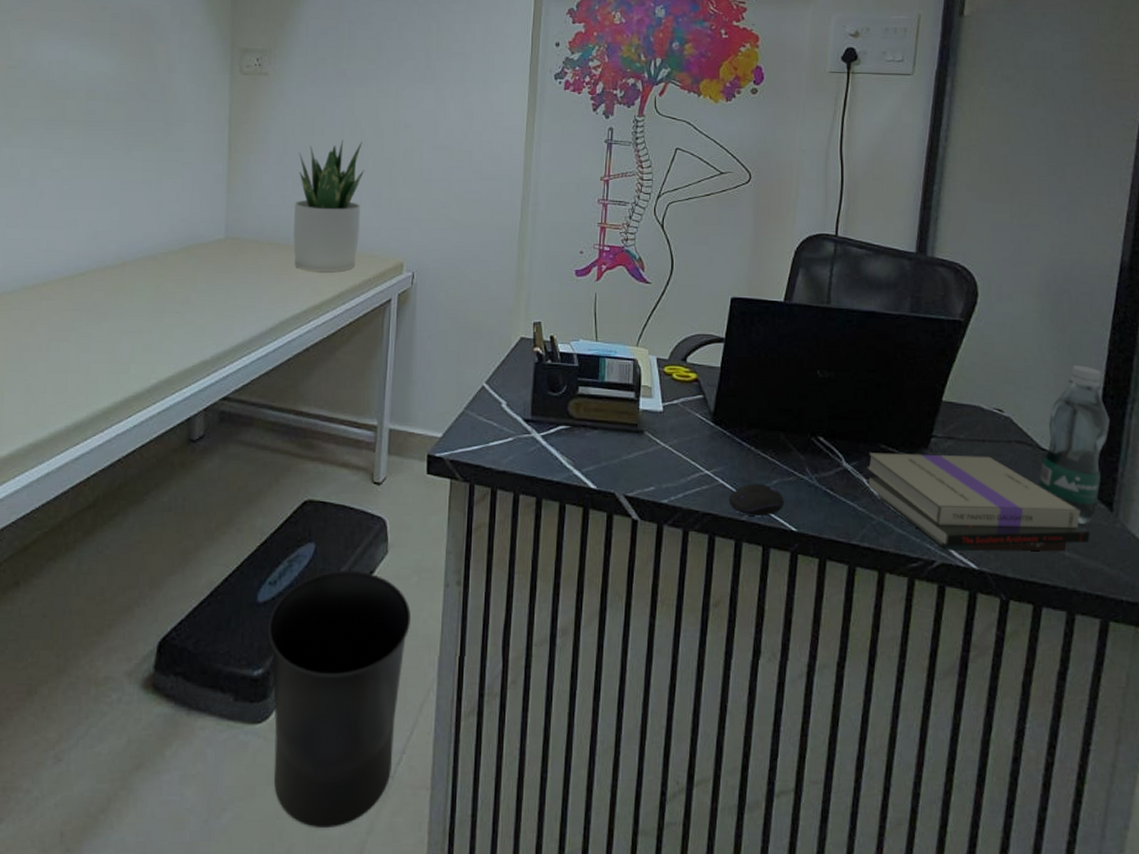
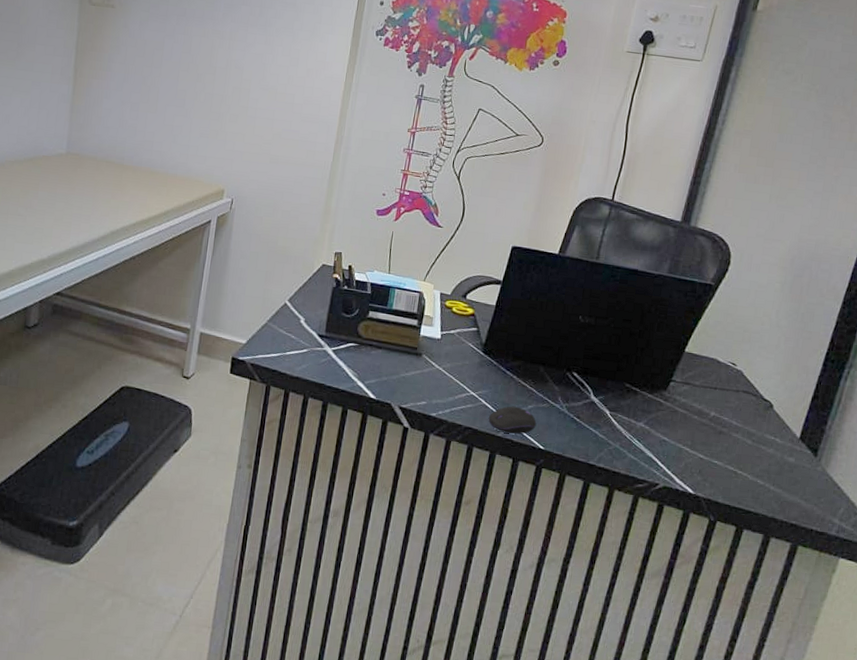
waste bin: present [268,571,411,827] -> none [81,447,207,651]
planter: present [293,139,365,273] -> none [127,73,197,193]
books: present [867,453,1090,552] -> none [610,390,794,486]
bottle: present [1039,365,1110,525] -> none [757,331,828,466]

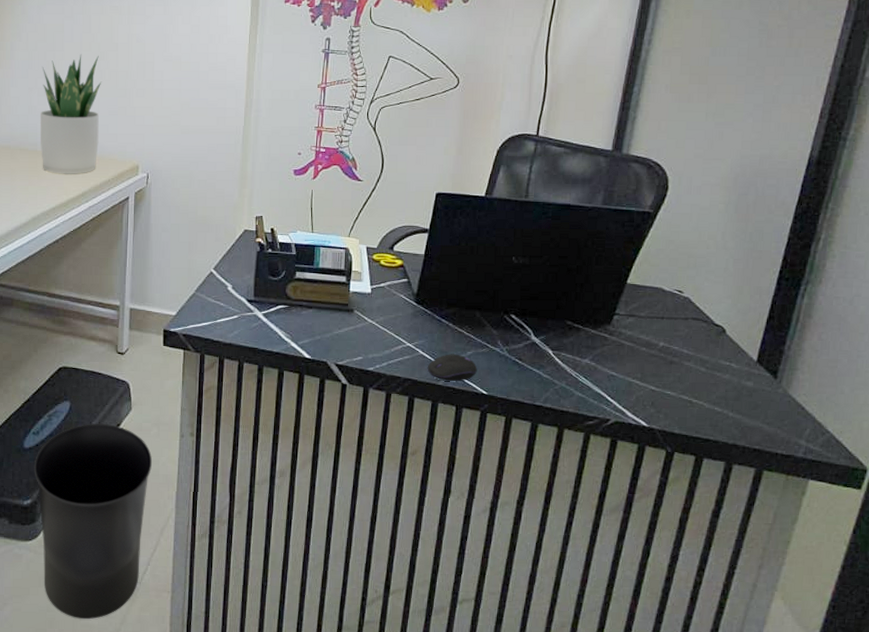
waste bin: none [81,447,207,651] -> present [34,424,152,619]
planter: none [127,73,197,193] -> present [41,54,102,174]

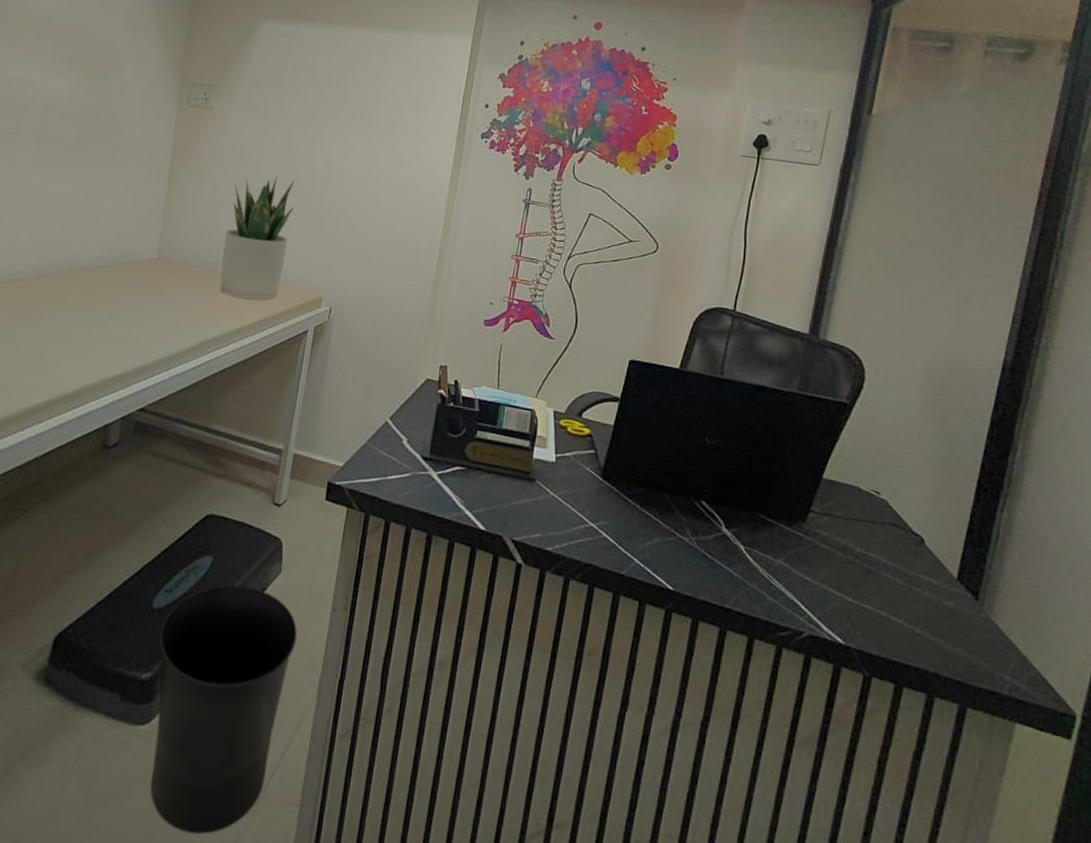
computer mouse: present [427,354,478,382] -> none [610,539,664,573]

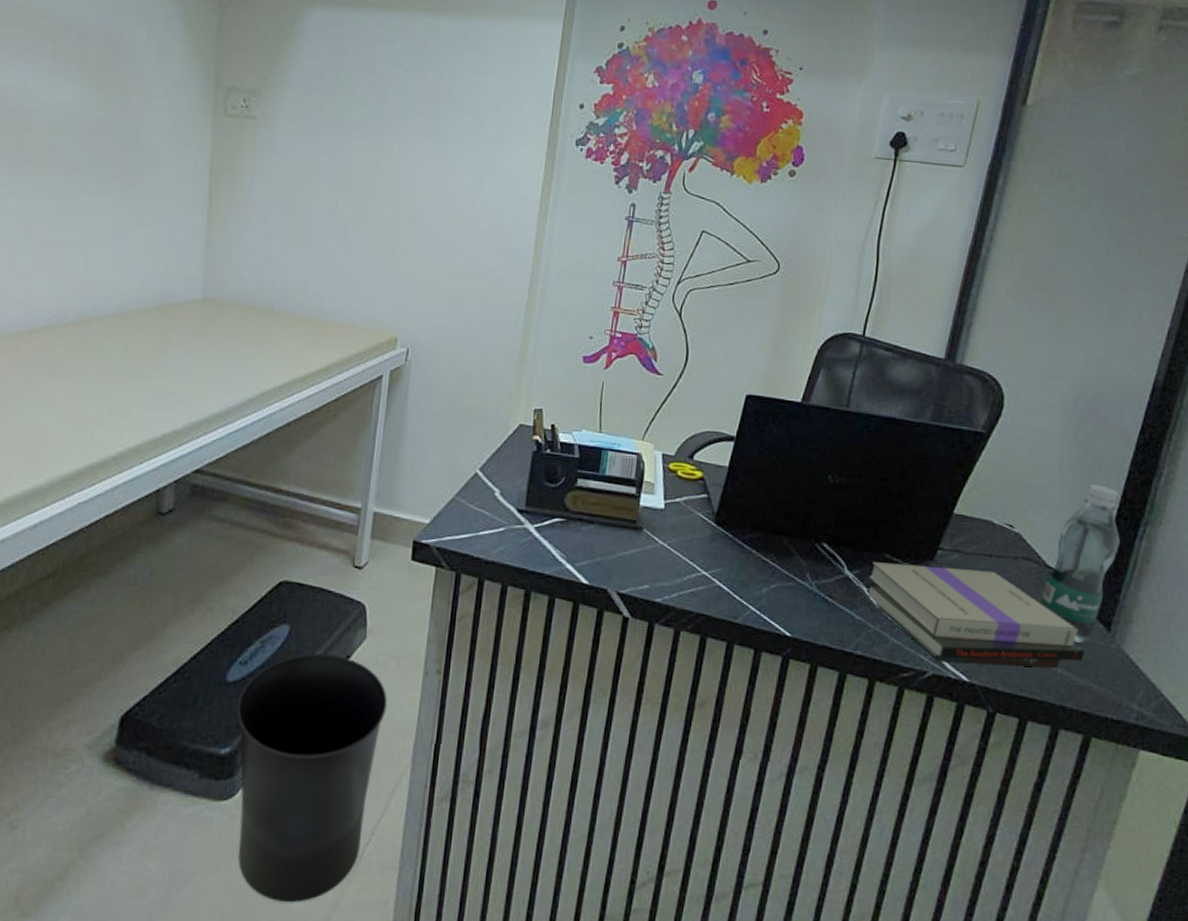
planter: present [219,176,295,301] -> none [278,197,361,344]
books: none [745,521,955,636] -> present [868,562,1085,669]
bottle: none [909,456,983,611] -> present [1040,484,1121,644]

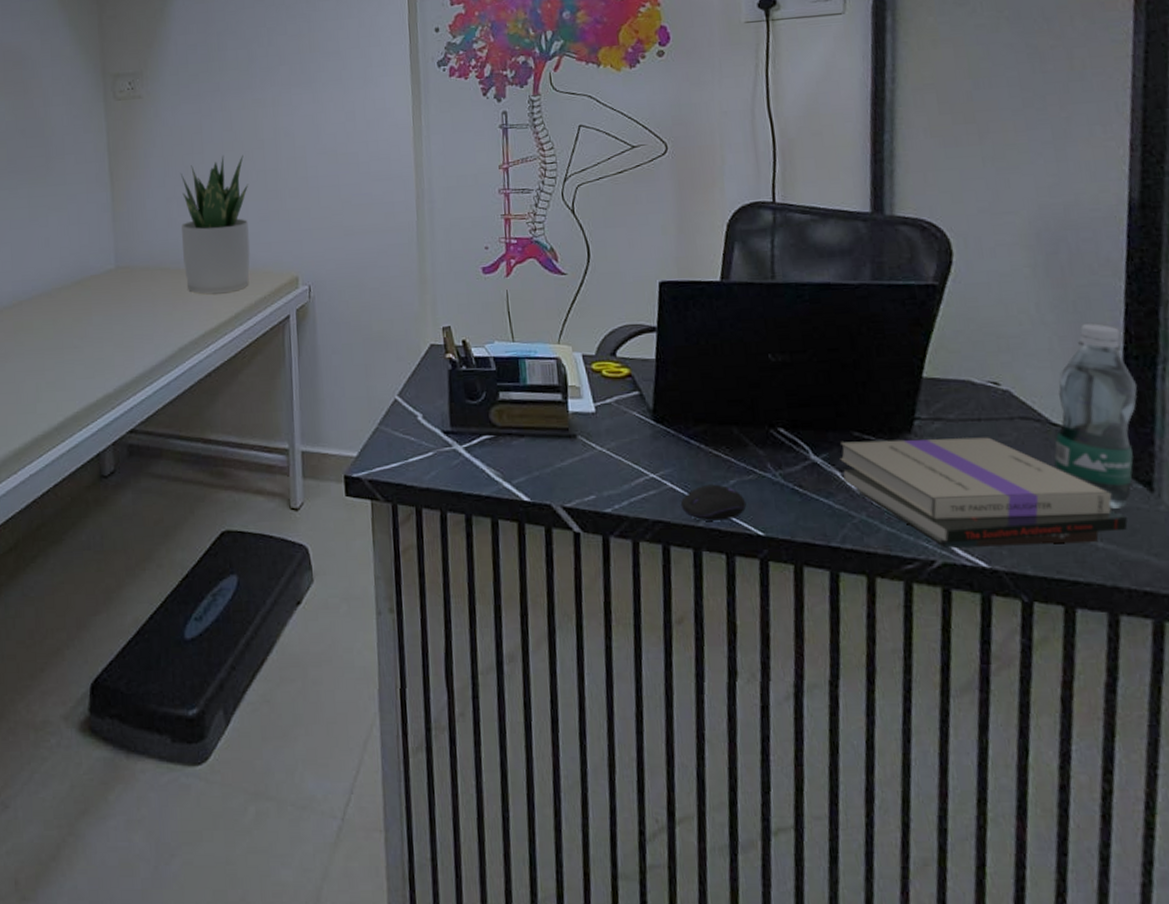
waste bin: present [236,654,387,902] -> none [198,602,345,873]
planter: none [278,197,361,344] -> present [180,155,250,295]
computer mouse: none [723,586,782,620] -> present [680,484,747,522]

